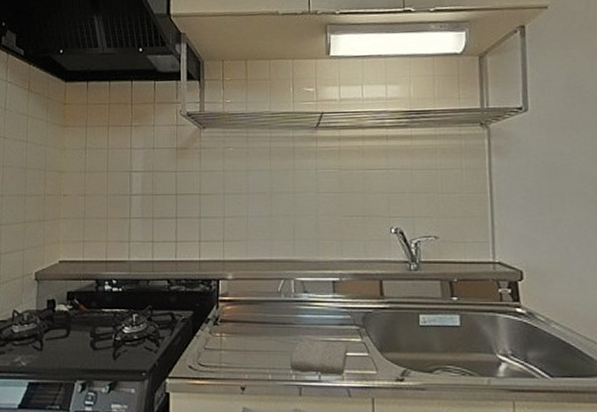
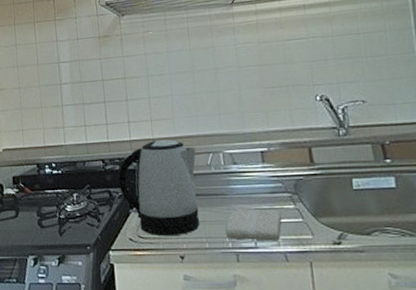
kettle: none [182,263,267,366] -> present [117,140,200,237]

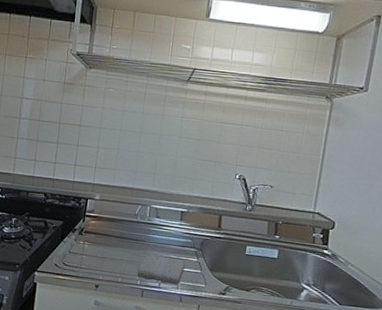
kettle: present [117,140,200,237] -> none [54,185,128,268]

